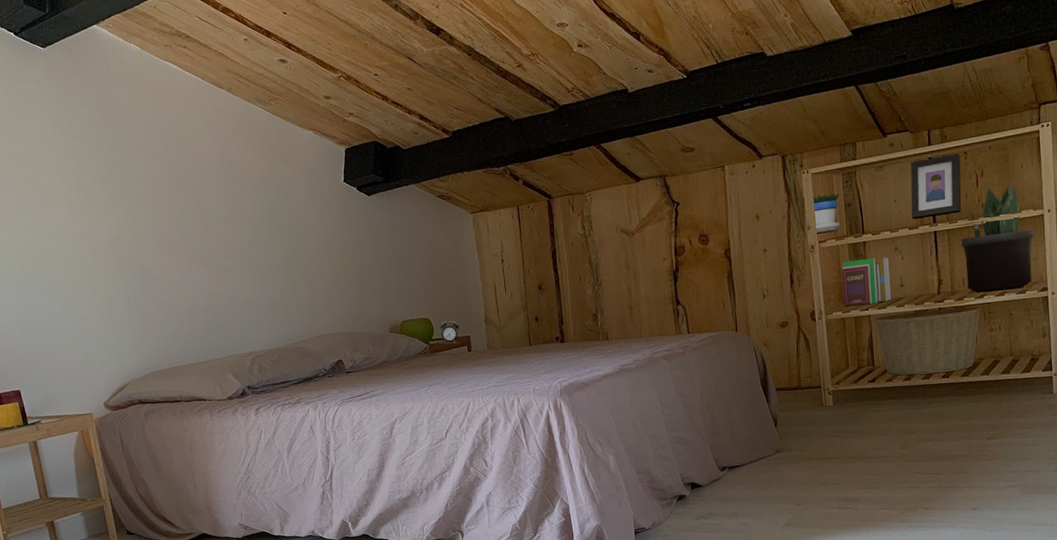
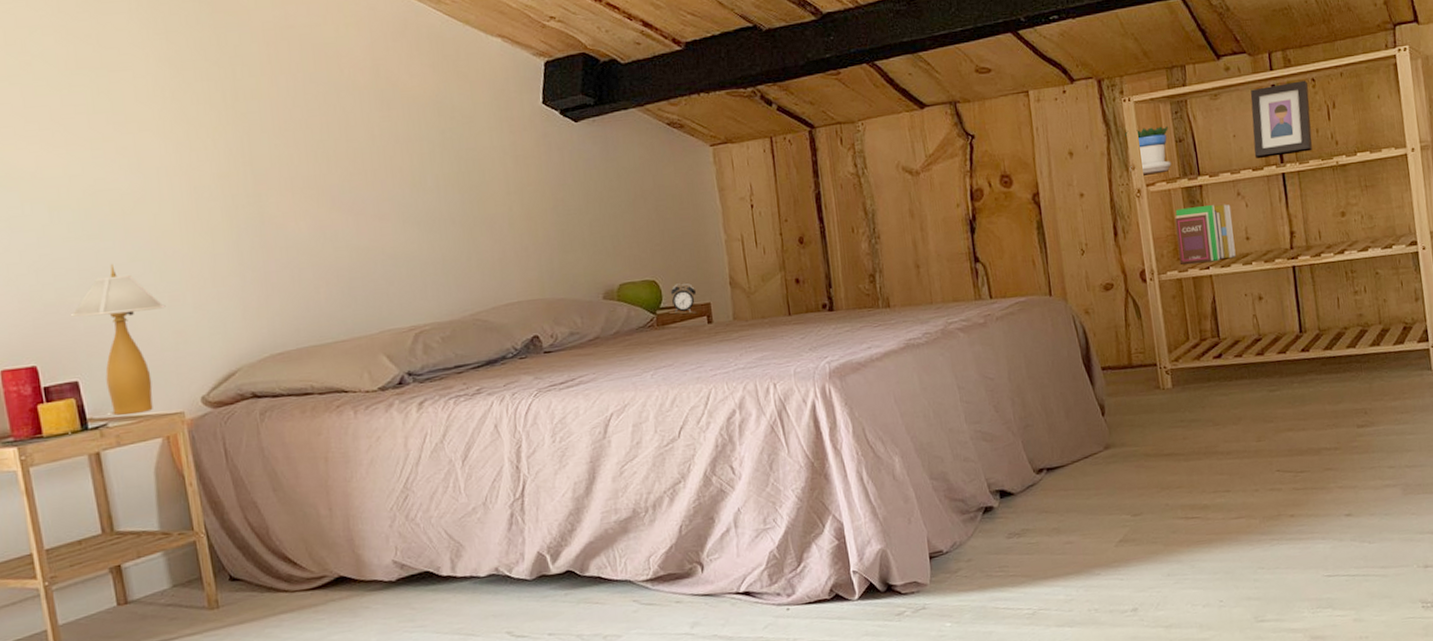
table lamp: none [12,305,77,416] -> present [70,264,166,417]
basket: present [874,307,980,375] -> none [1216,264,1341,349]
planter: present [961,185,1034,293] -> none [1314,118,1399,248]

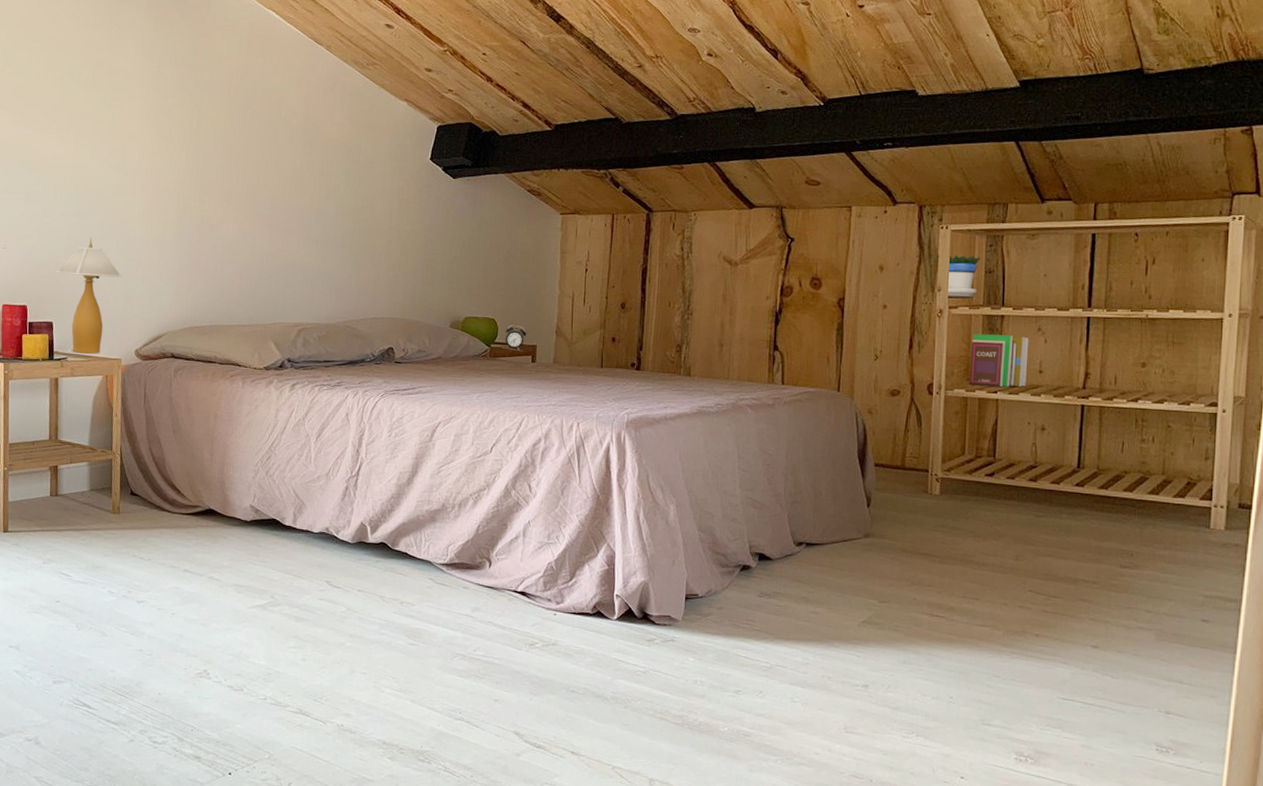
picture frame: present [1250,80,1313,159] -> none [1062,233,1130,301]

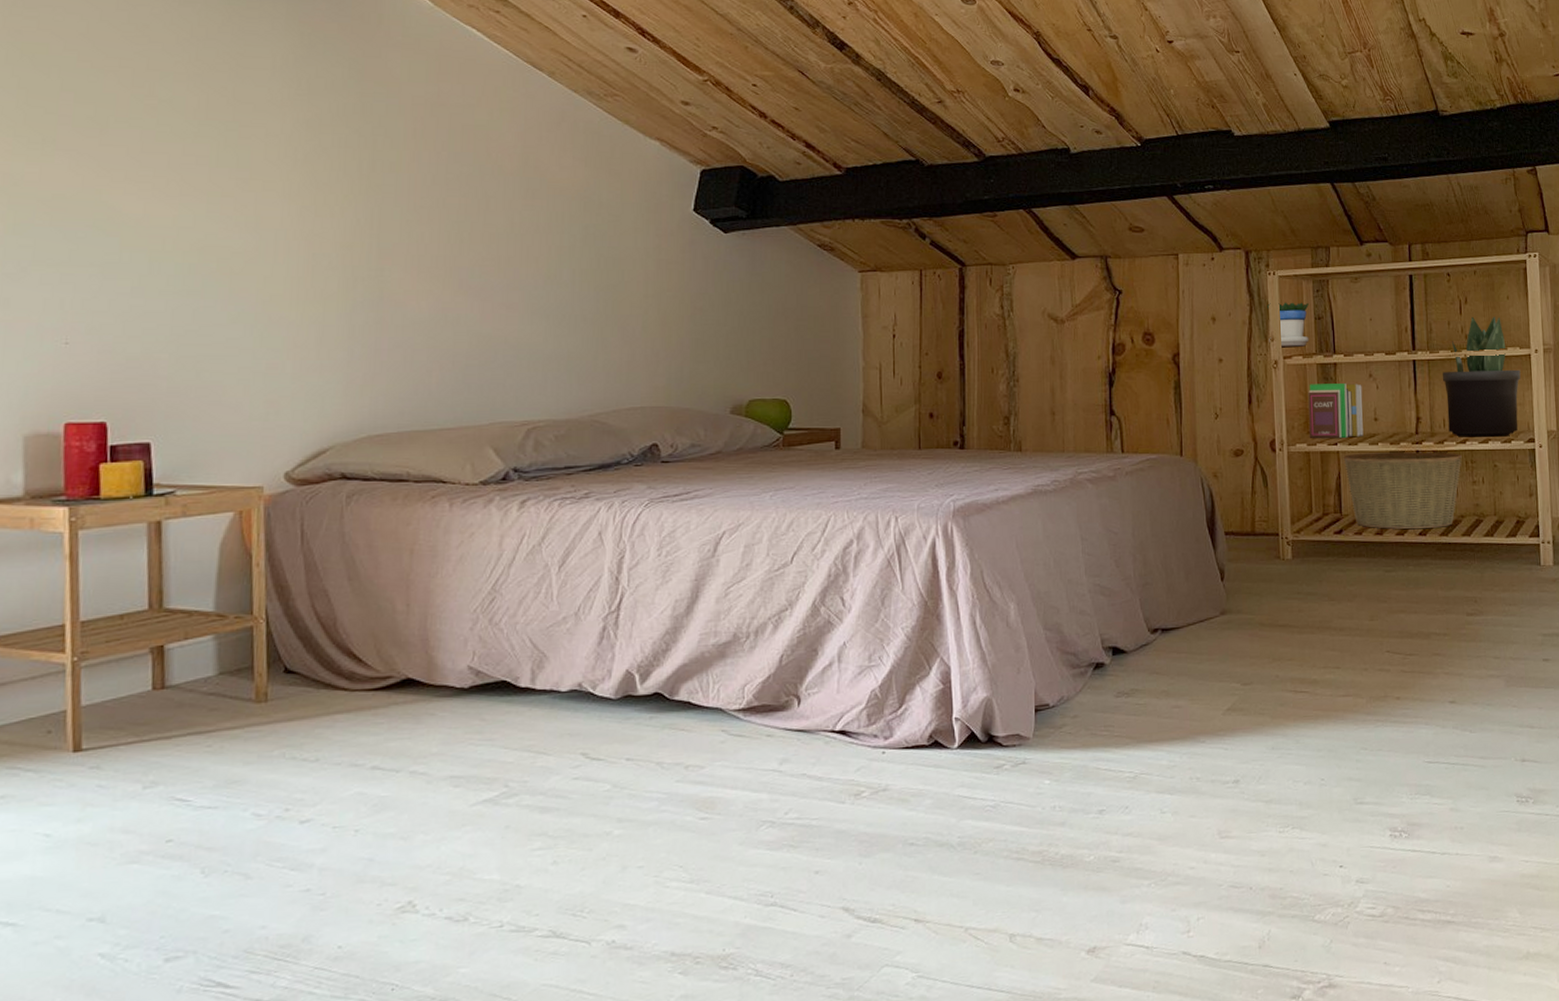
table lamp: present [56,238,123,355] -> none [153,324,262,485]
alarm clock: present [501,326,527,352] -> none [797,407,828,438]
basket: none [1002,403,1132,481] -> present [1343,452,1462,530]
planter: none [1119,277,1209,399] -> present [1443,316,1521,437]

